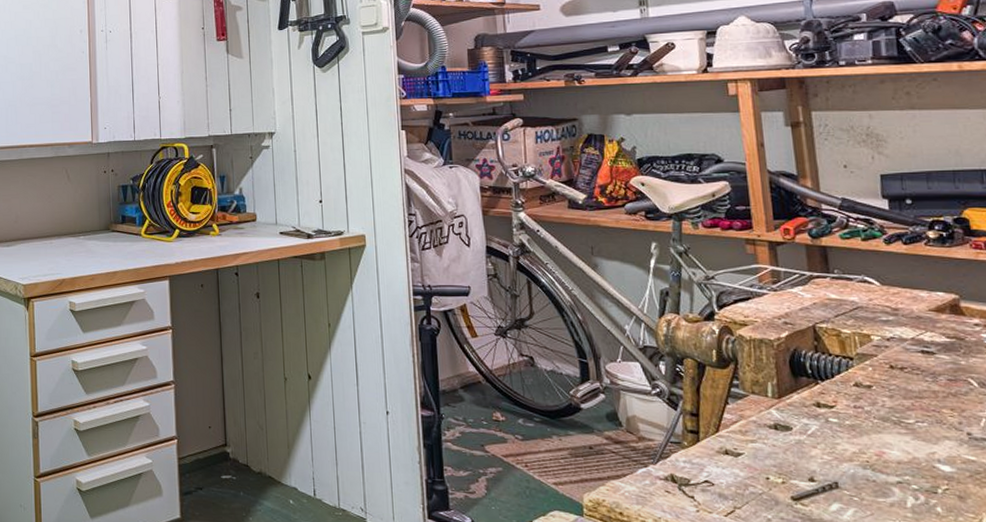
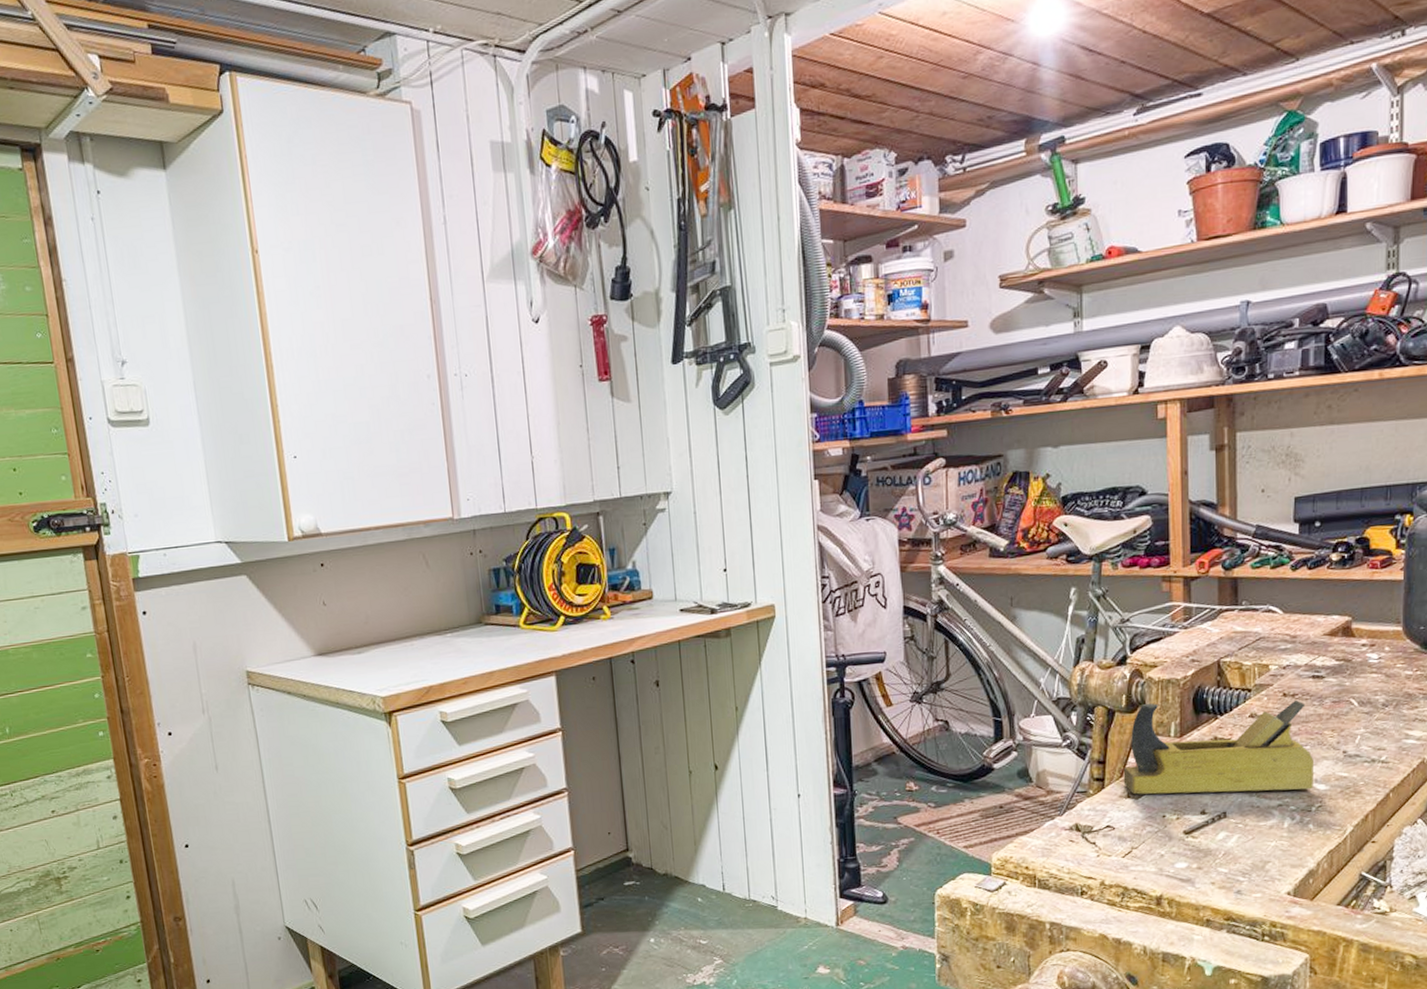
hand plane: none [718,360,937,470] -> present [1123,700,1313,795]

